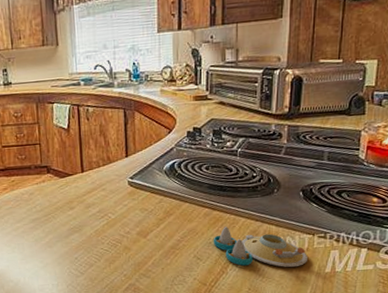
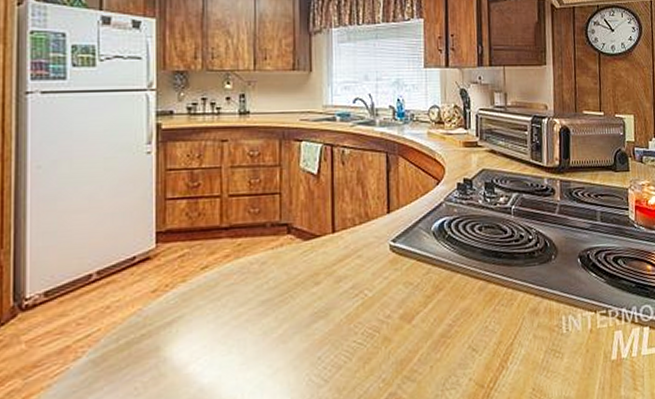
salt and pepper shaker set: present [213,227,308,267] -> none [489,304,592,357]

